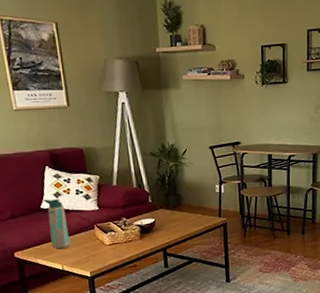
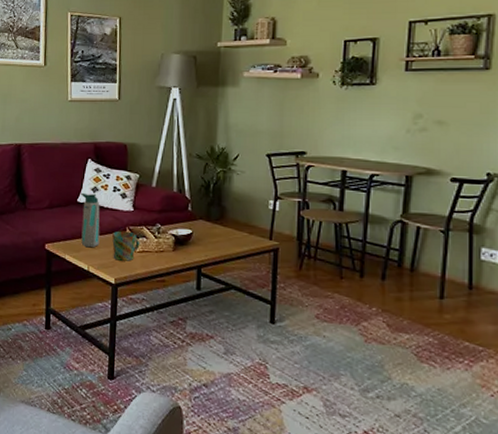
mug: none [81,228,110,256] -> present [112,230,140,261]

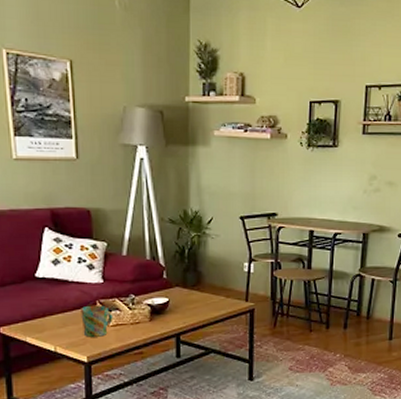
water bottle: present [81,192,100,248] -> none [39,266,67,327]

